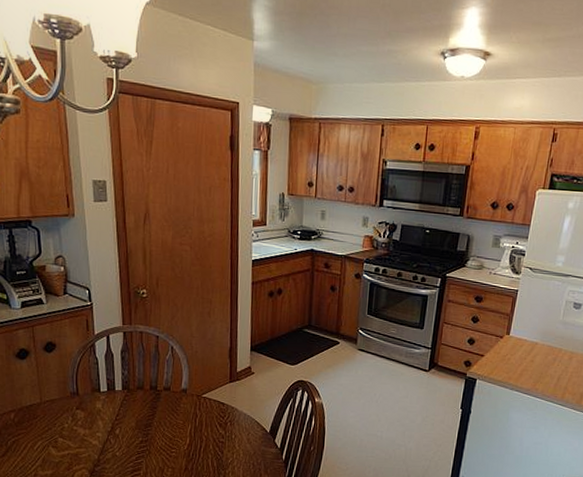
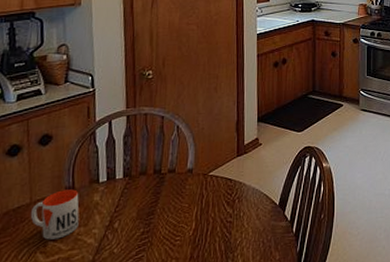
mug: none [41,395,84,437] -> present [30,189,79,240]

